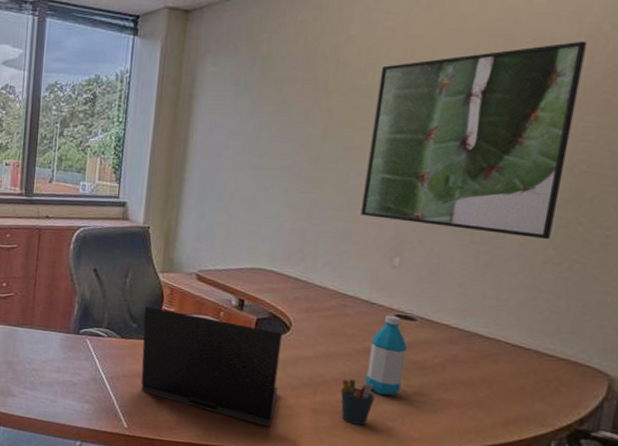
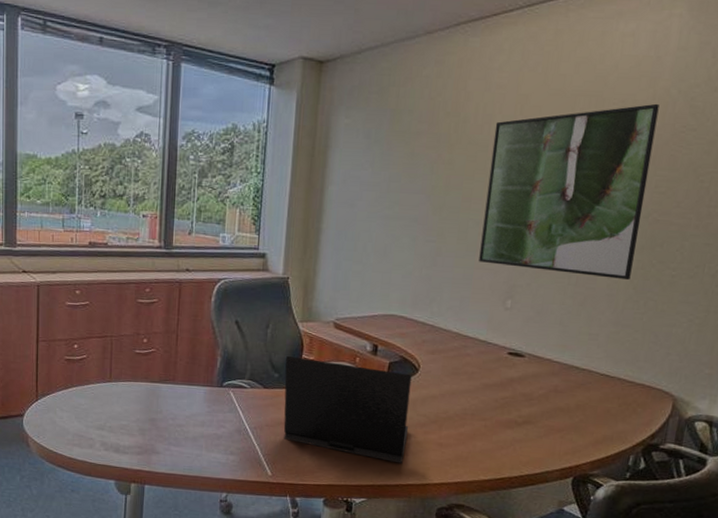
pen holder: present [340,379,375,426] -> none [462,414,492,455]
water bottle: present [365,315,408,396] -> none [483,353,518,426]

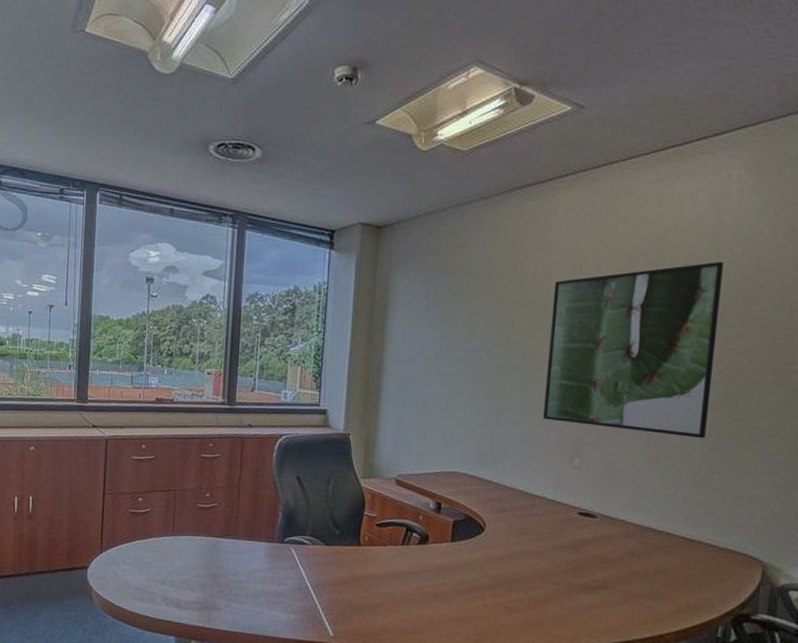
laptop: present [283,356,412,464] -> none [345,513,478,628]

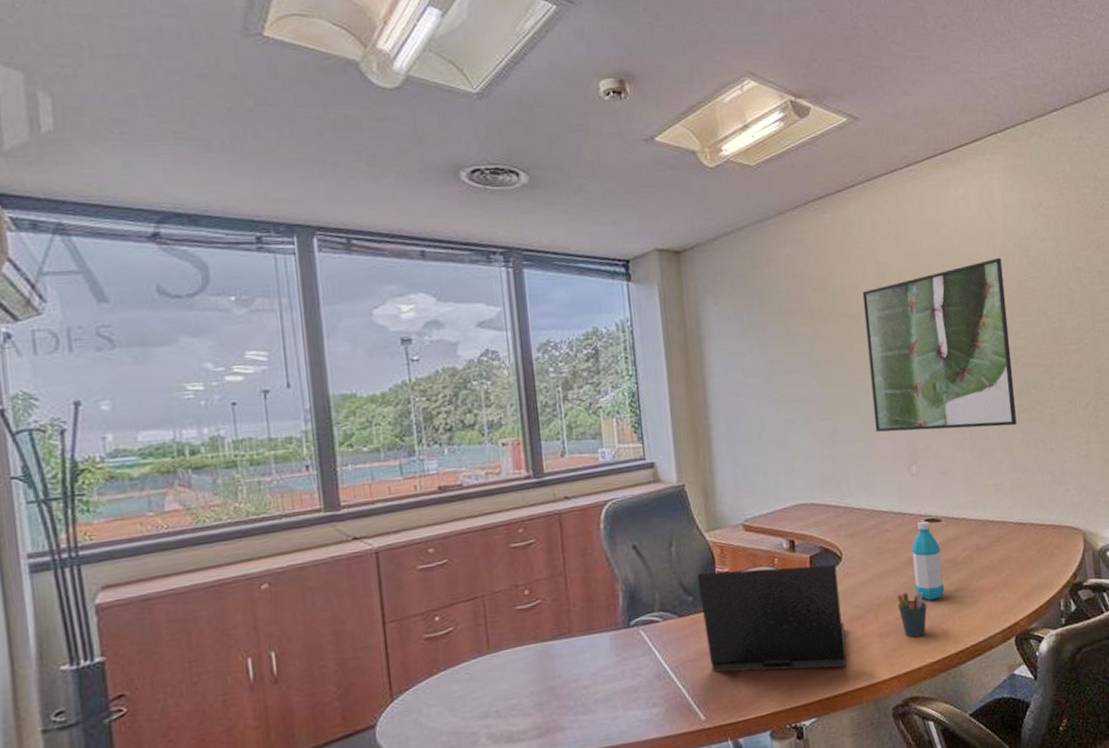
laptop: none [345,513,478,628] -> present [697,564,847,673]
pen holder: none [533,576,564,621] -> present [896,592,927,638]
water bottle: none [555,513,590,591] -> present [911,521,945,601]

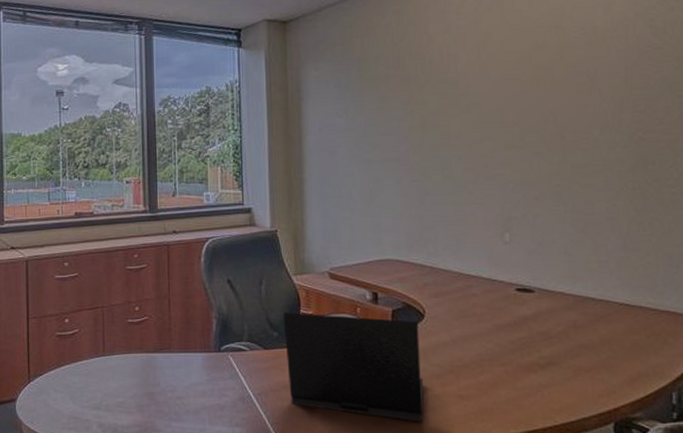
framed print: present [862,257,1017,432] -> none [461,27,629,202]
pen holder: present [896,592,927,638] -> none [480,359,514,405]
water bottle: present [911,521,945,601] -> none [499,290,535,371]

